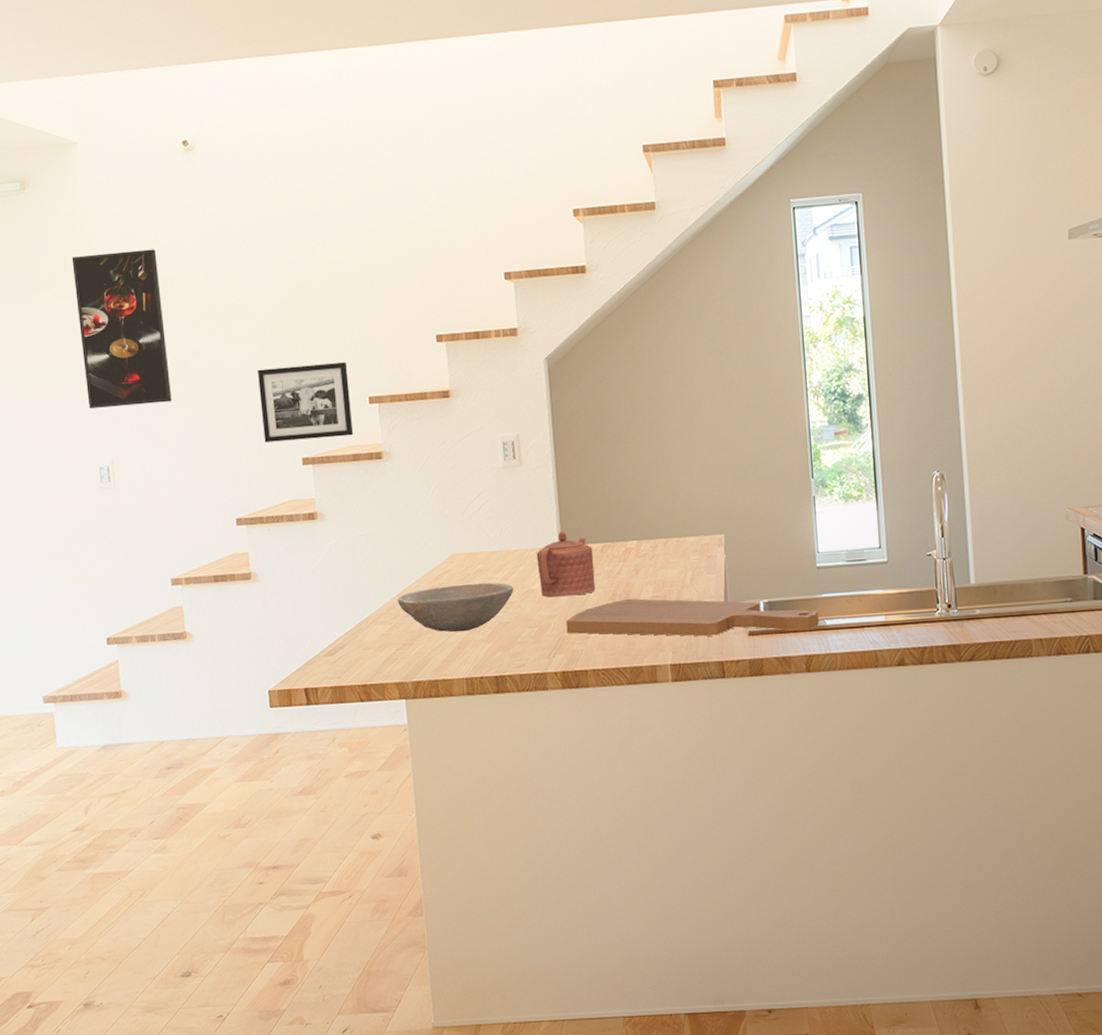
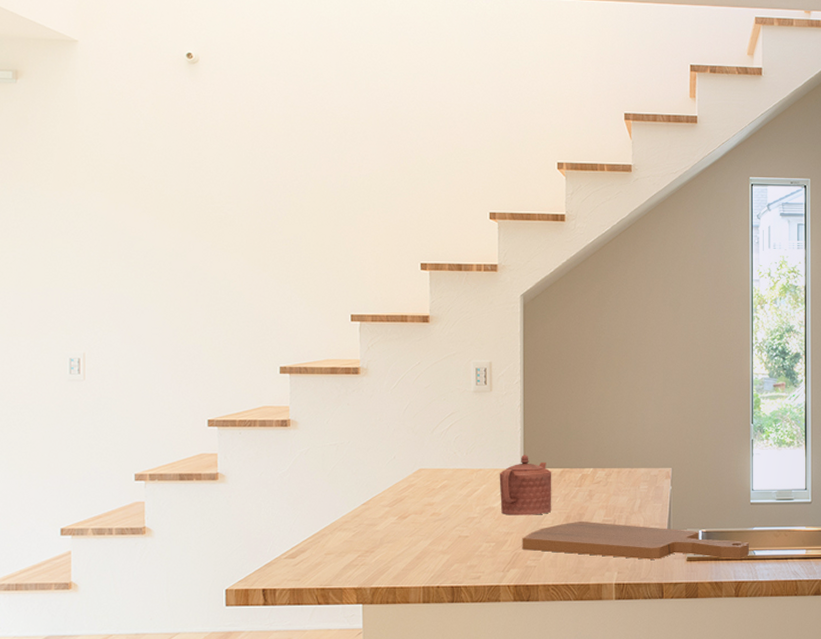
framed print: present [71,249,172,409] -> none [60,150,152,301]
picture frame: present [258,362,354,443] -> none [242,278,333,350]
bowl: present [397,582,514,633] -> none [362,497,476,543]

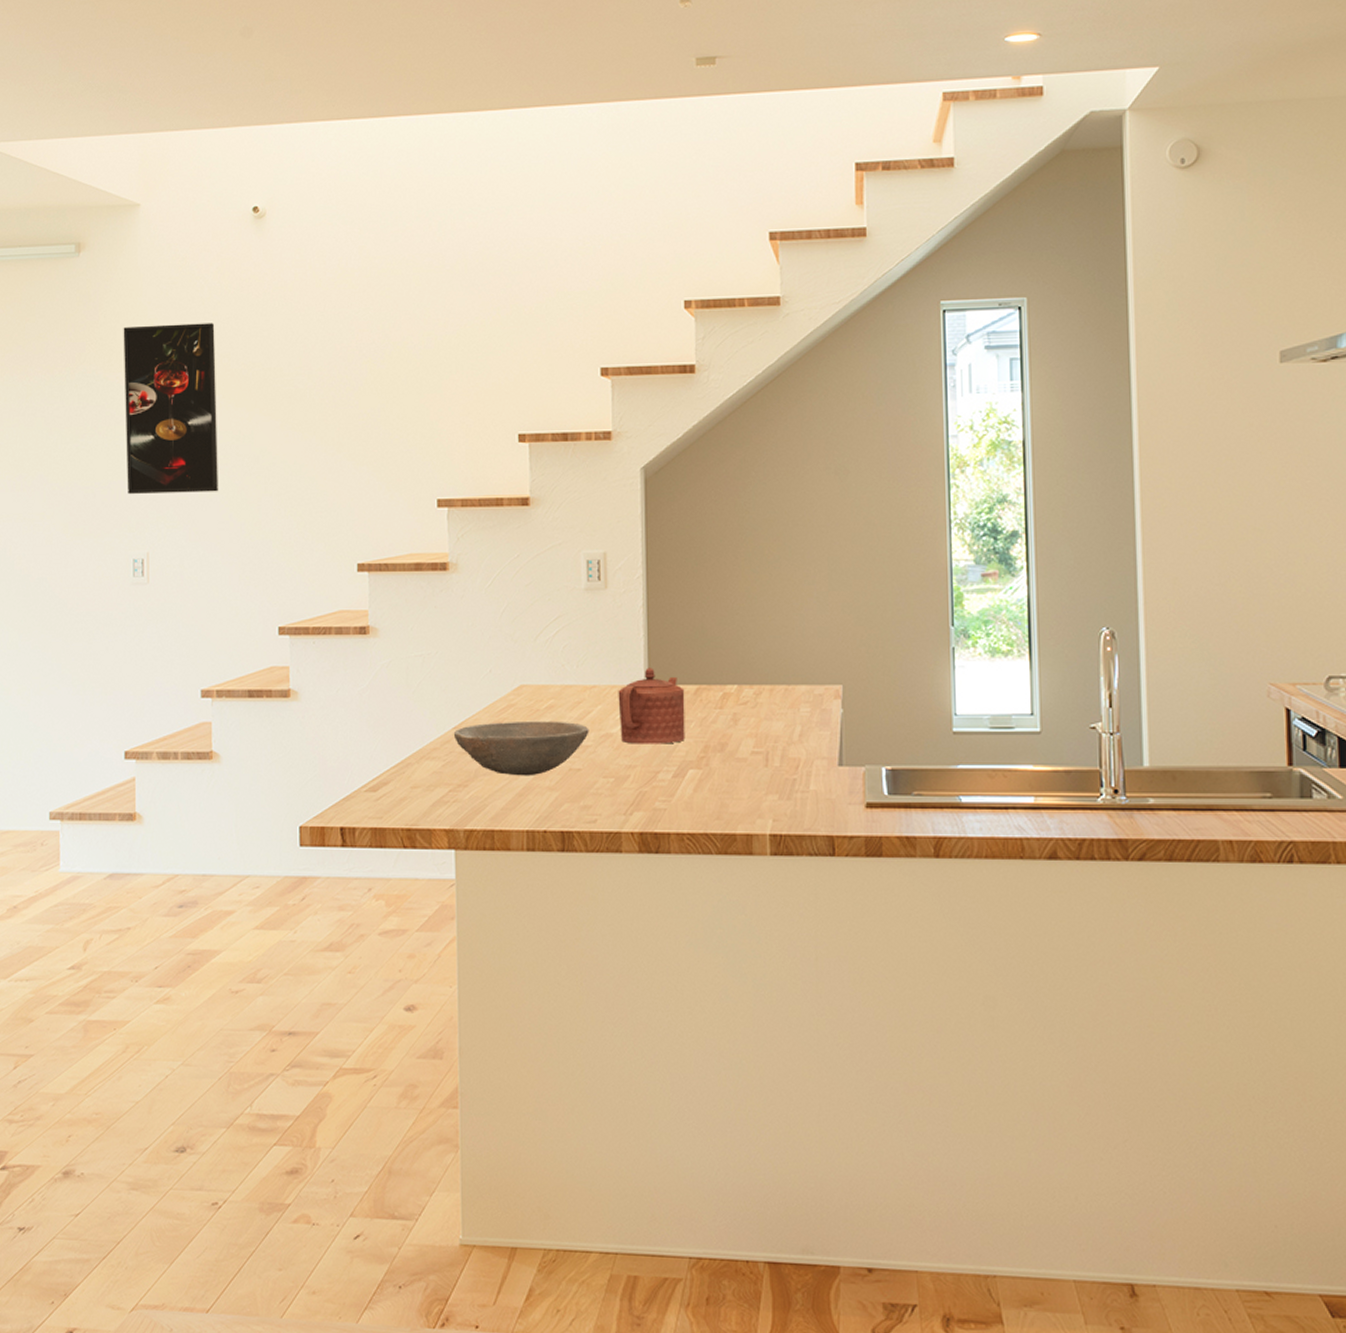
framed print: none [60,150,152,301] -> present [123,323,218,494]
bowl: none [362,497,476,543] -> present [453,721,589,776]
cutting board: present [522,520,750,560] -> none [648,752,954,807]

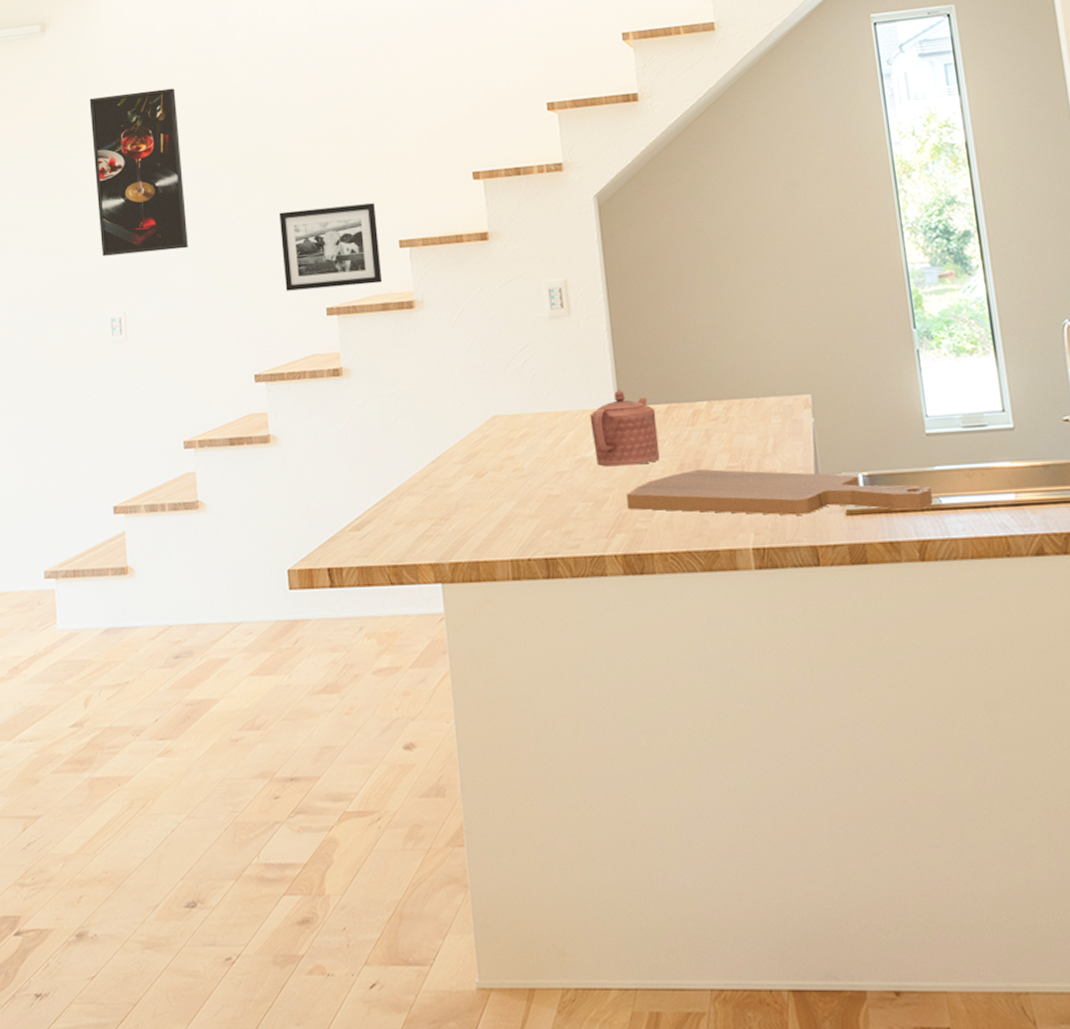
picture frame: none [315,459,418,544] -> present [279,203,383,291]
bowl: present [453,721,589,776] -> none [431,448,565,506]
cutting board: none [648,752,954,807] -> present [626,468,933,516]

